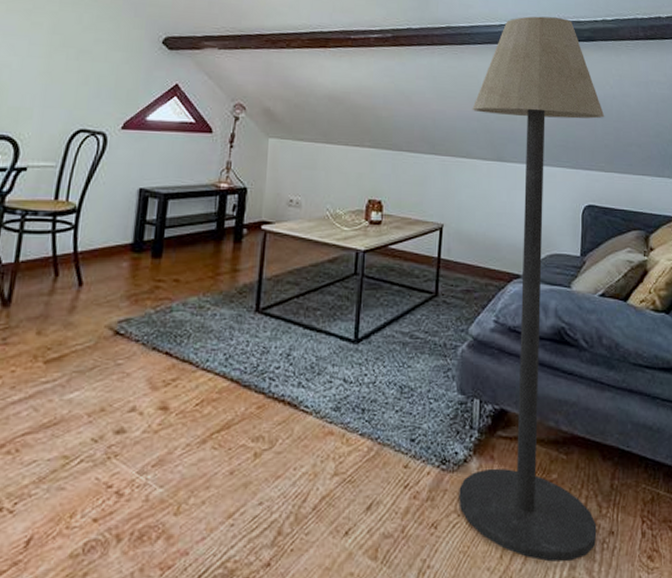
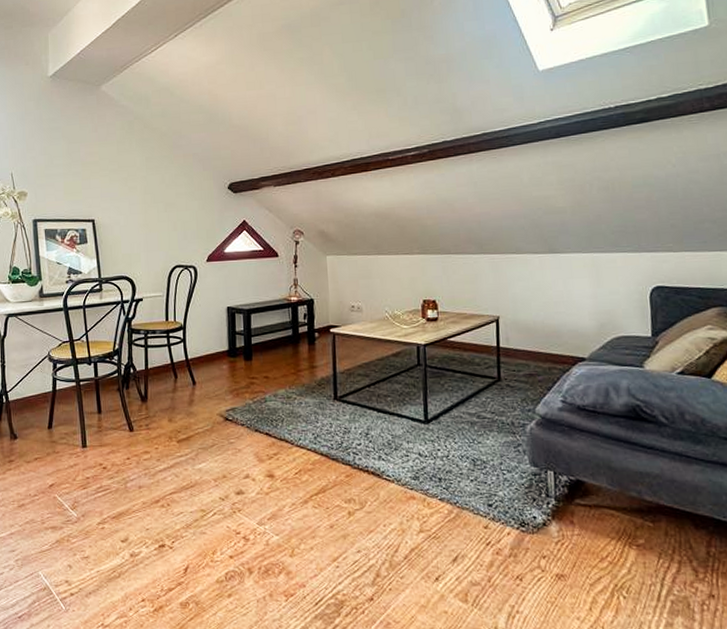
floor lamp: present [459,16,605,563] -> none [517,104,695,619]

